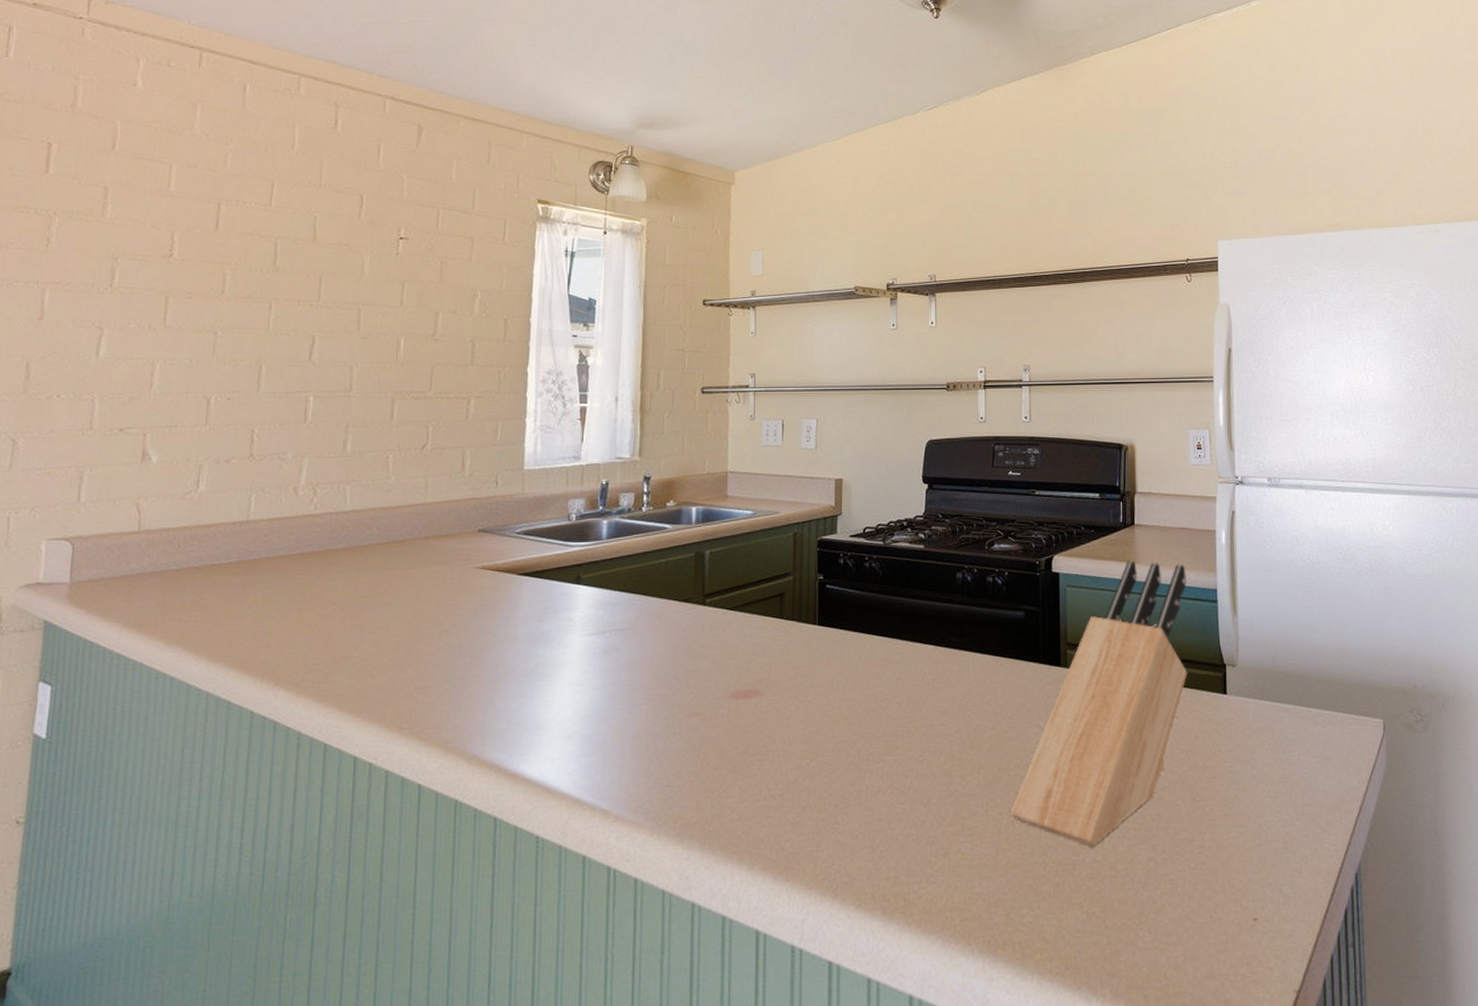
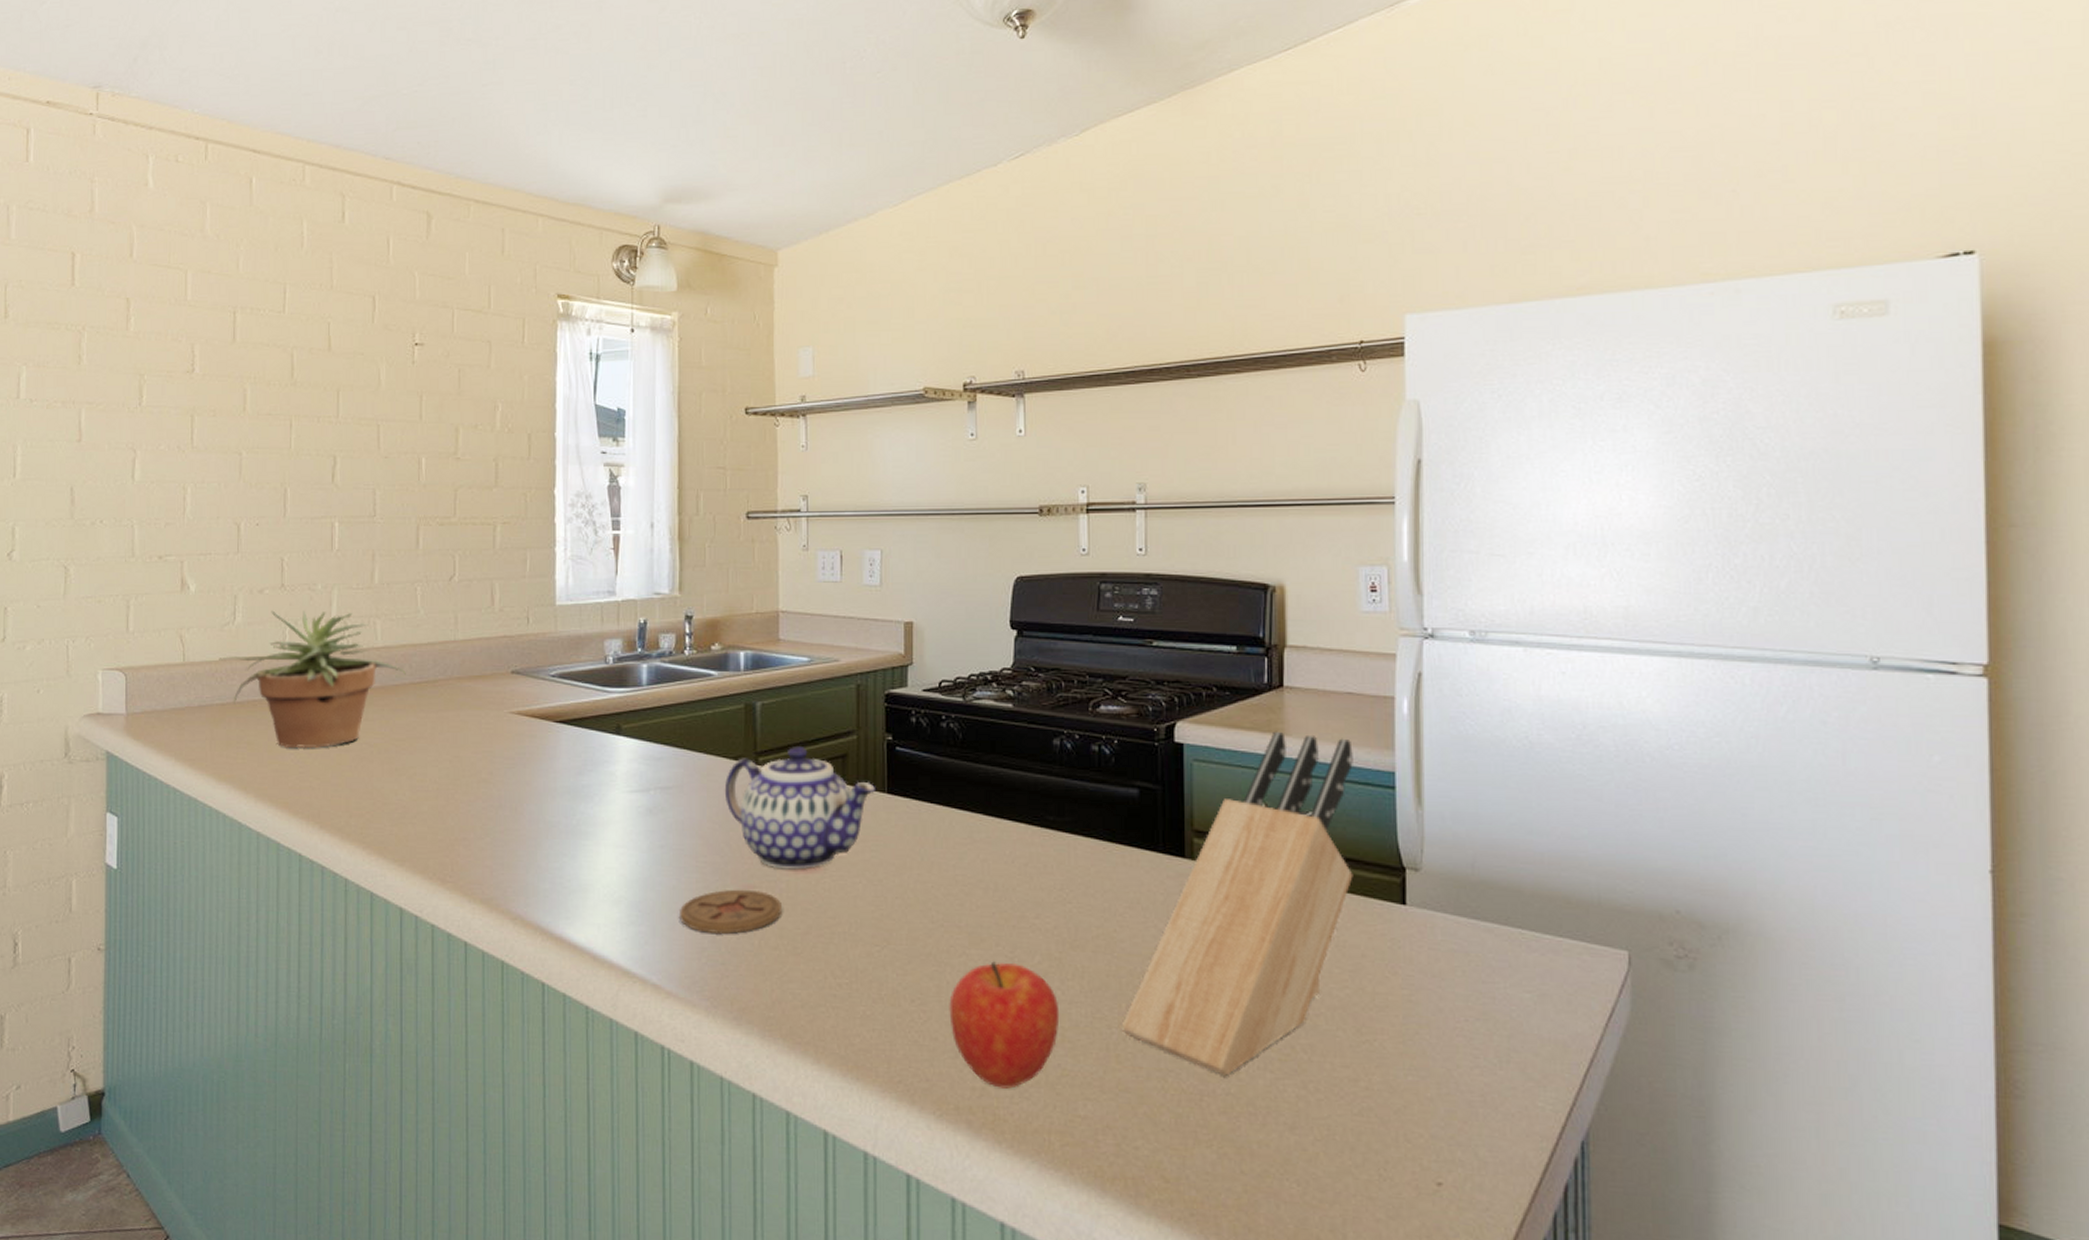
potted plant: none [177,478,373,610] -> present [219,610,406,749]
coaster: none [628,717,723,760] -> present [678,889,781,935]
teapot: none [674,588,809,697] -> present [724,747,877,870]
fruit: none [868,765,960,876] -> present [949,961,1060,1089]

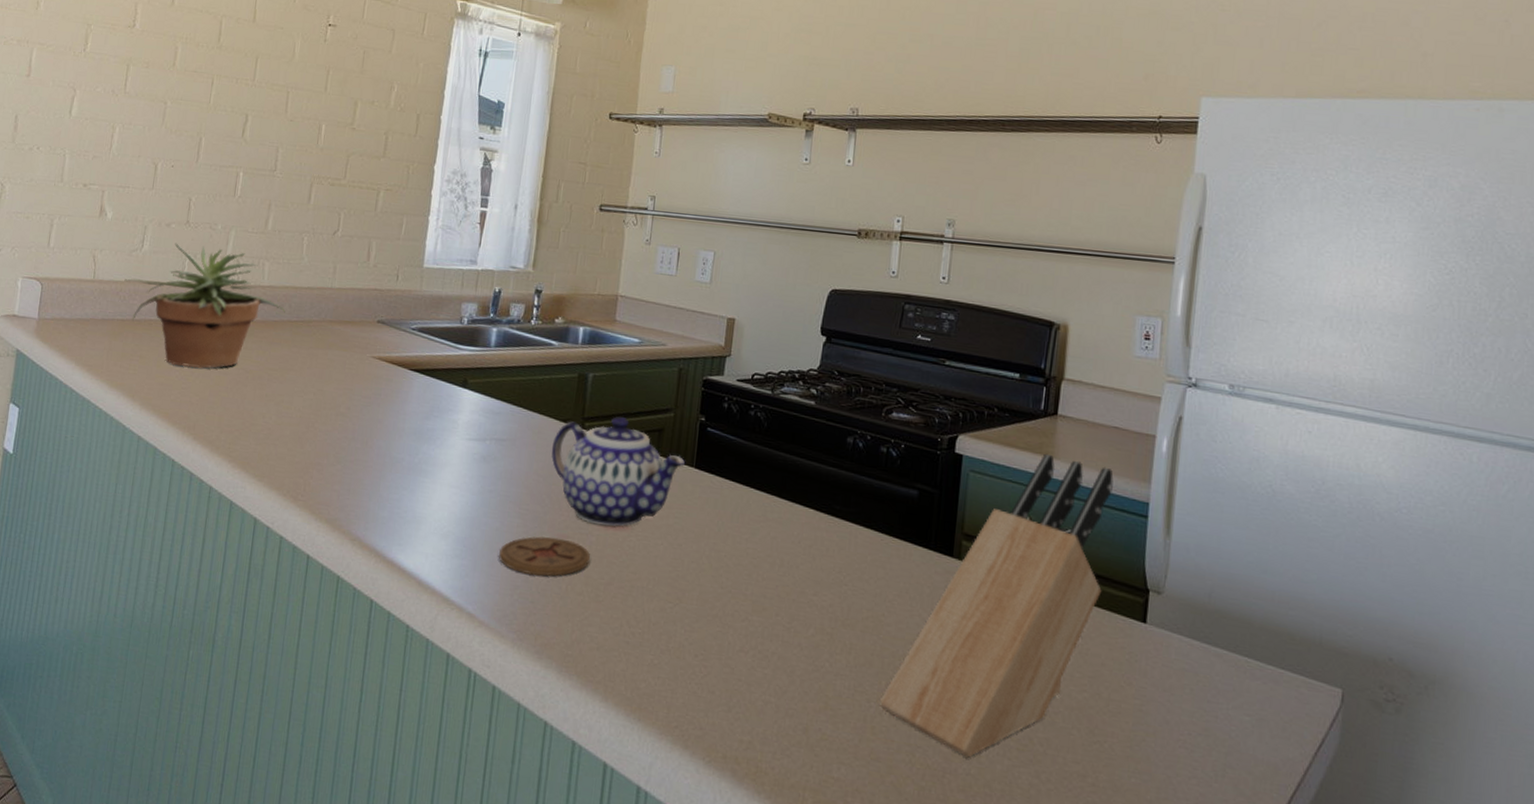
fruit: present [949,961,1060,1089] -> none [727,629,826,745]

